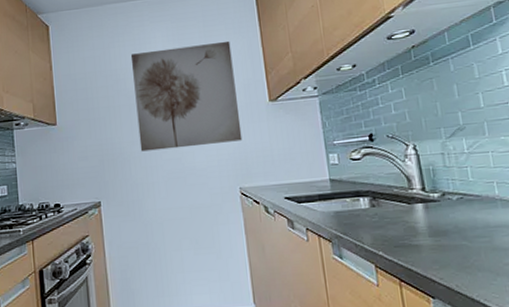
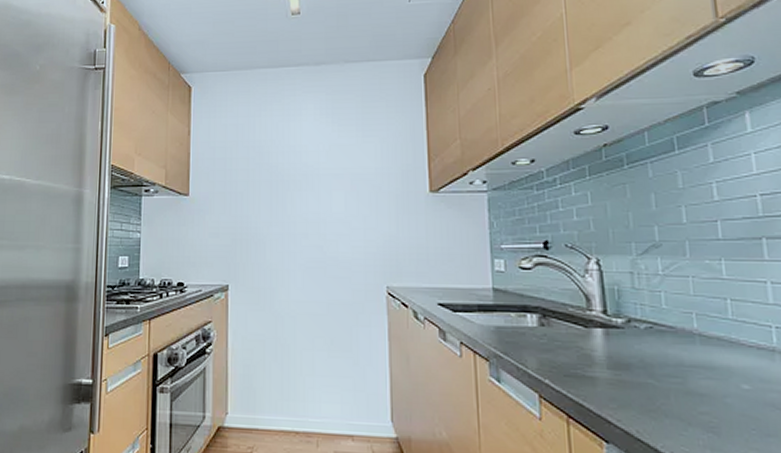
wall art: present [130,40,243,152] -> none [277,120,395,235]

